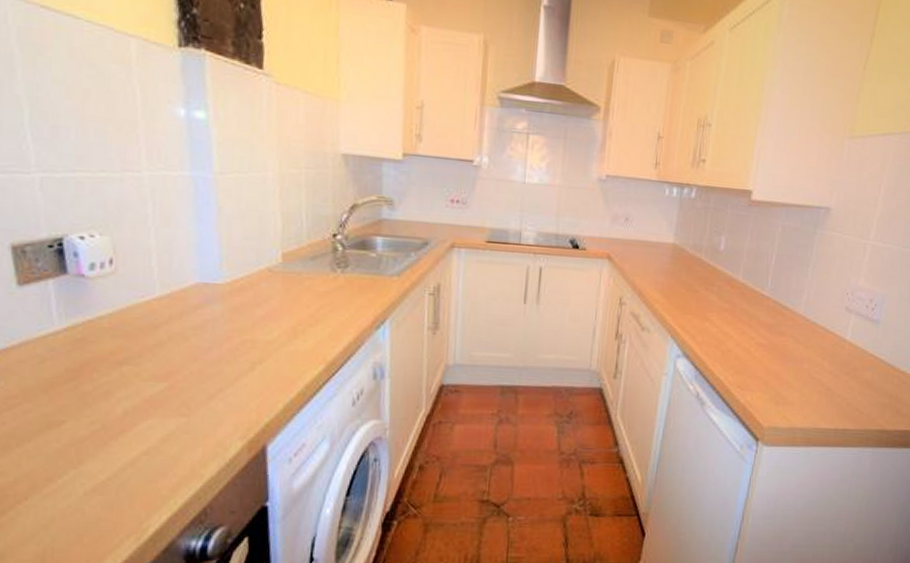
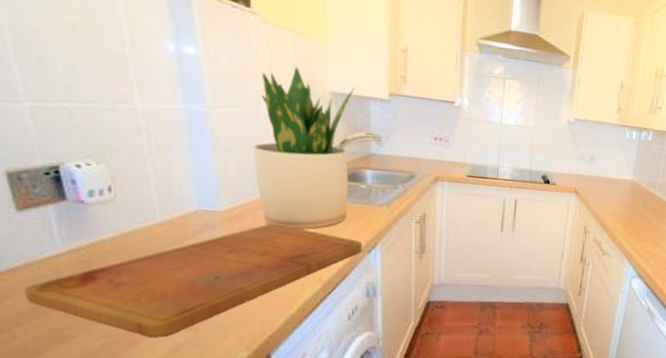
cutting board: none [18,297,371,424] -> present [24,223,363,337]
planter: none [258,128,367,304] -> present [253,66,355,230]

